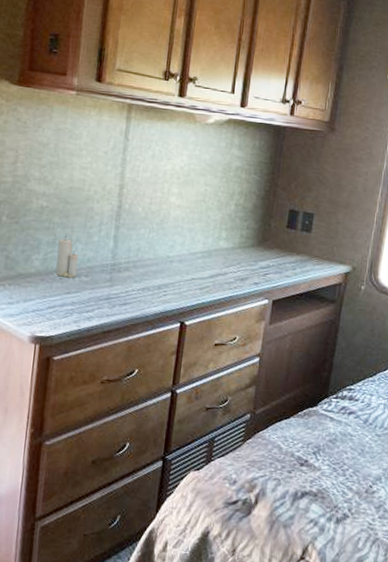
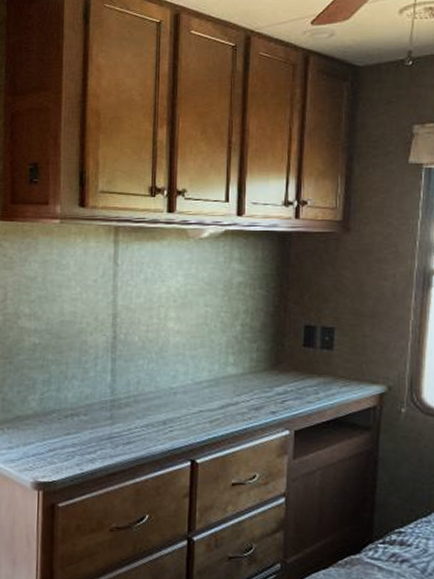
candle: present [56,236,78,278] -> none [53,373,76,418]

